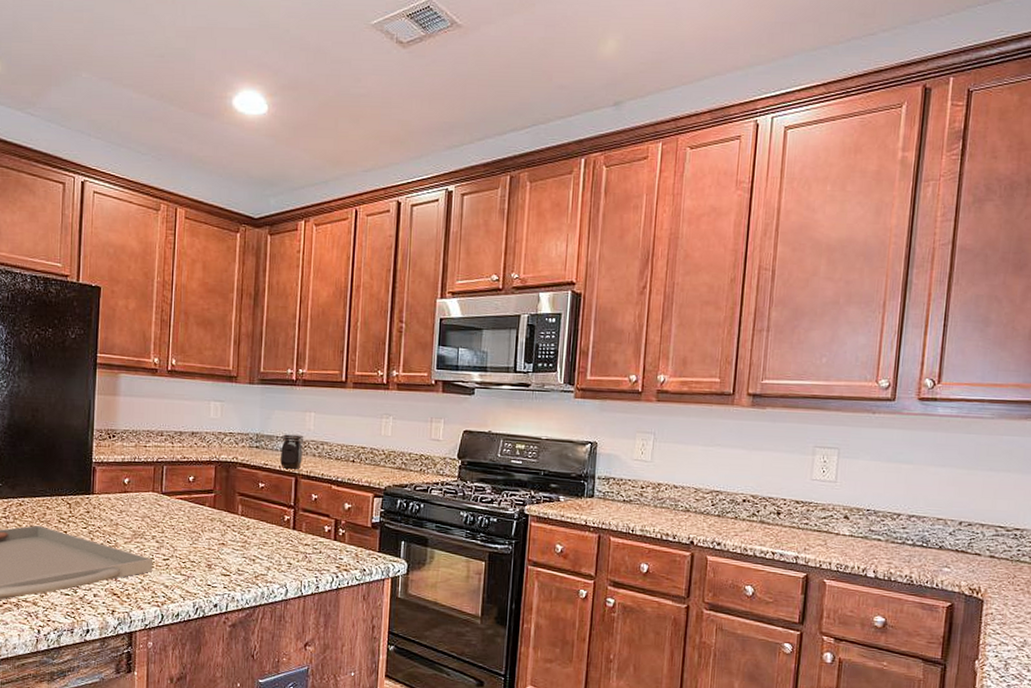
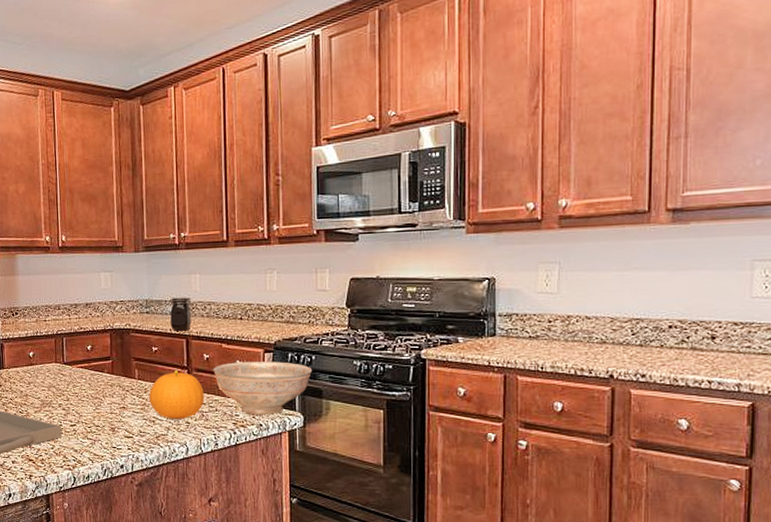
fruit: none [251,509,309,560] -> present [149,370,204,420]
decorative bowl: none [320,504,419,561] -> present [213,362,312,416]

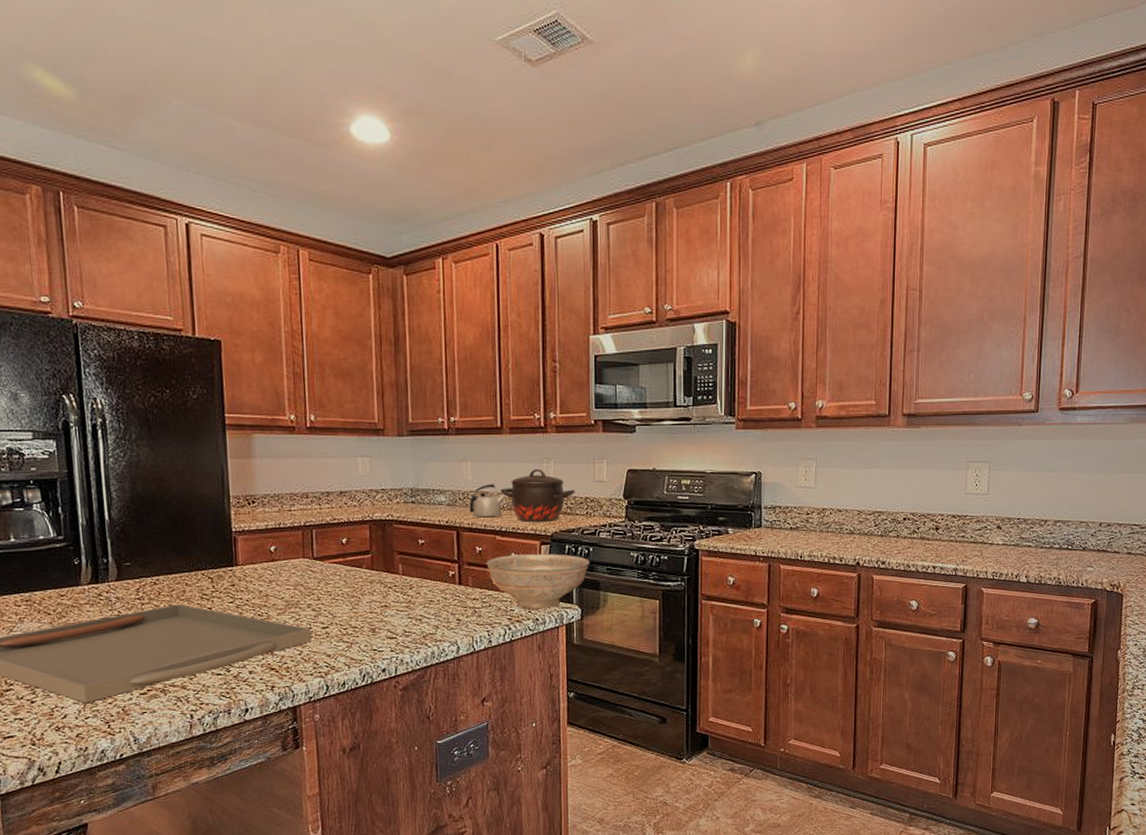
fruit: present [149,370,204,420] -> none [415,564,477,618]
jar: present [170,297,192,331] -> none [438,486,463,522]
kettle: none [197,295,232,327] -> present [469,484,506,518]
cooking pot: none [226,279,298,331] -> present [500,469,575,522]

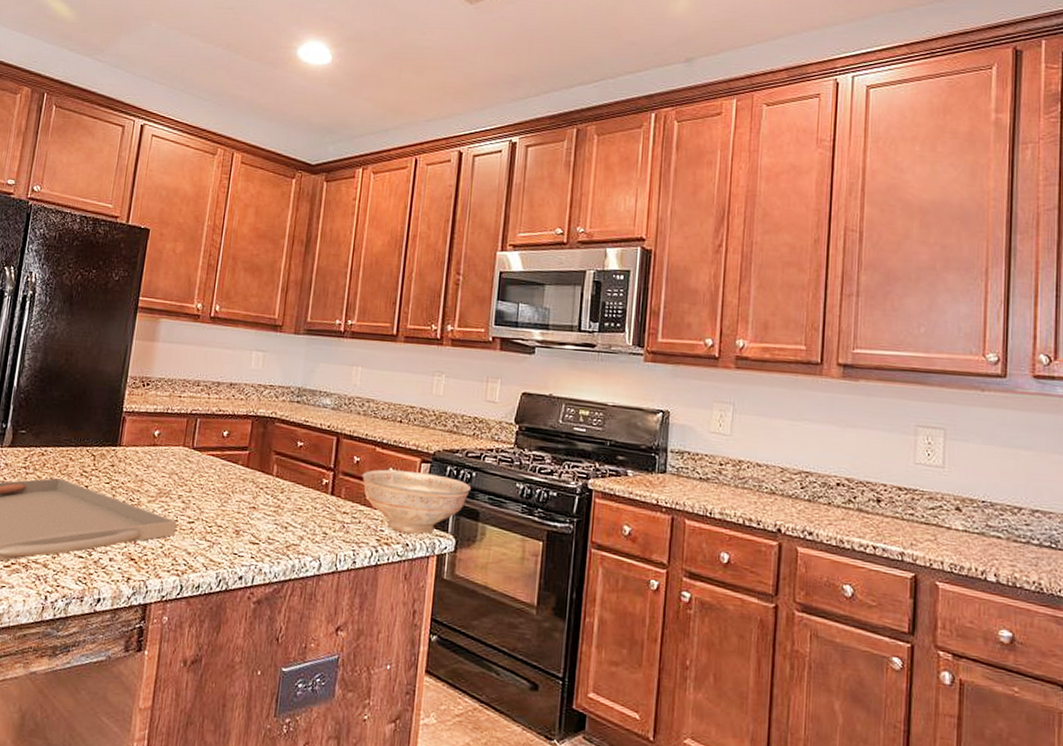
kettle: present [469,484,506,518] -> none [352,392,392,428]
cooking pot: present [500,469,575,522] -> none [387,381,464,439]

